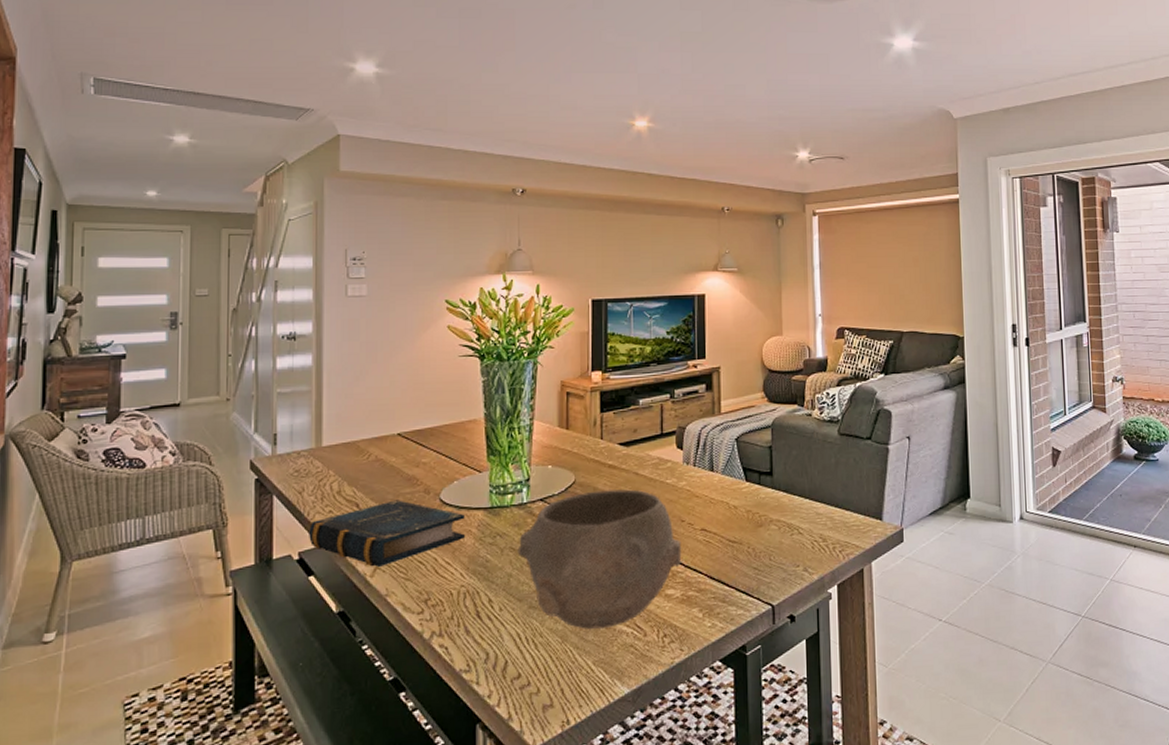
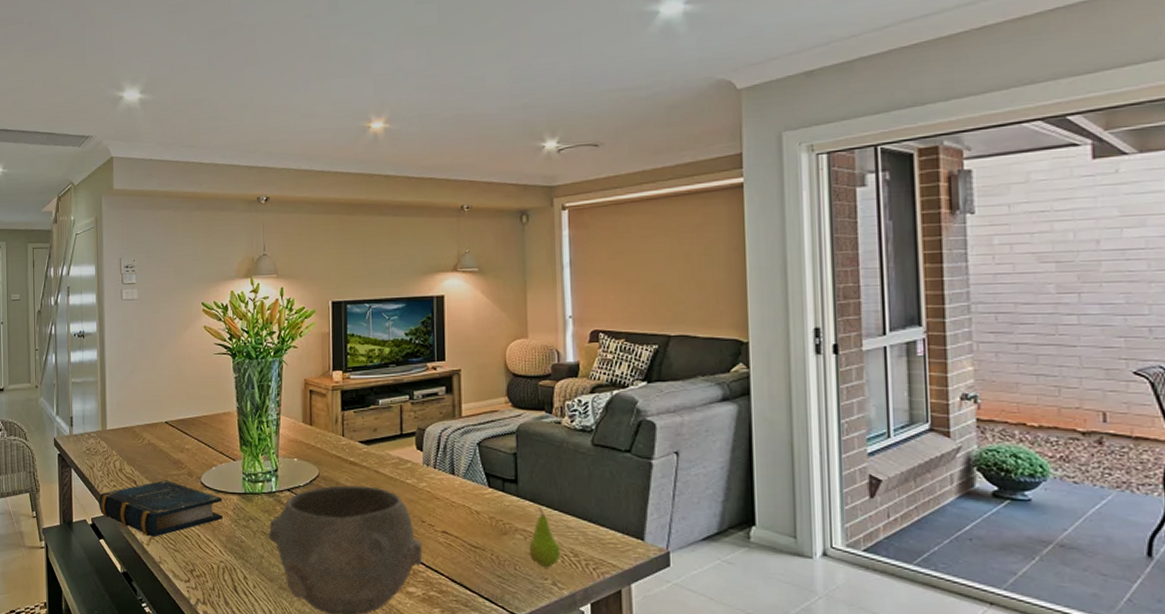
fruit: none [782,497,811,555] -> present [529,507,561,568]

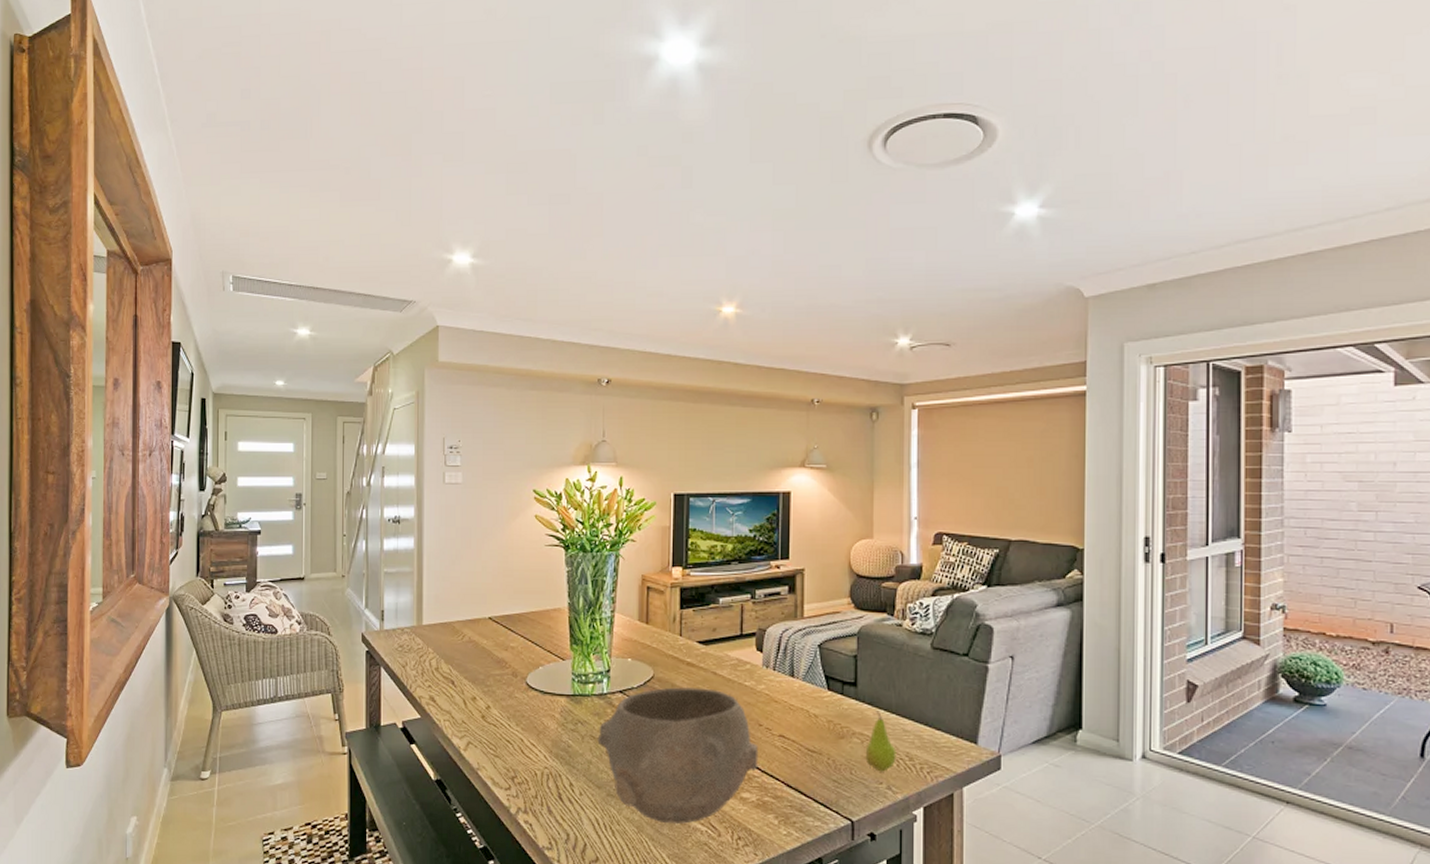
book: present [99,480,222,537] -> none [411,680,549,742]

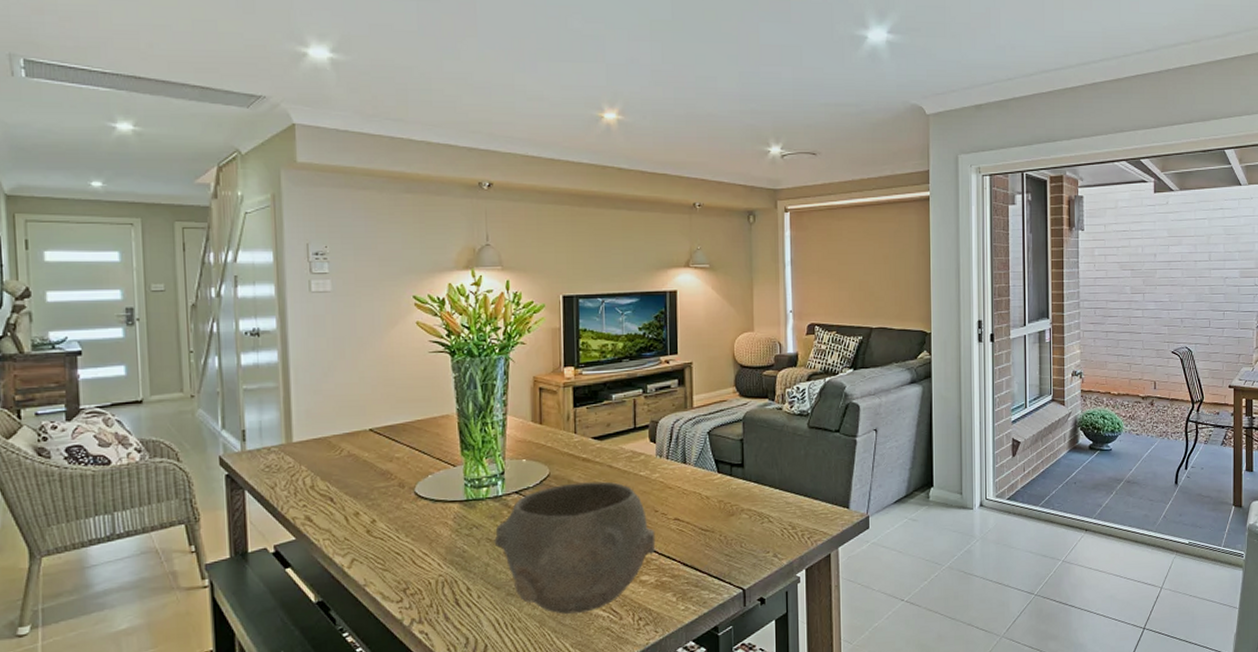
fruit: present [865,710,896,772] -> none [753,487,781,542]

